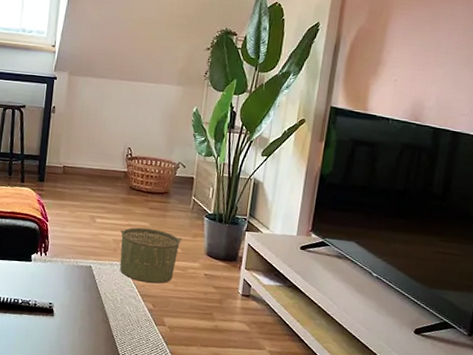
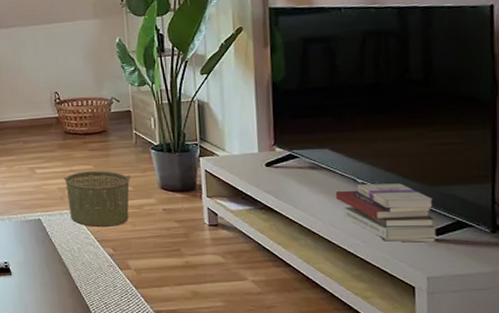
books: none [352,278,429,338] -> present [335,183,438,243]

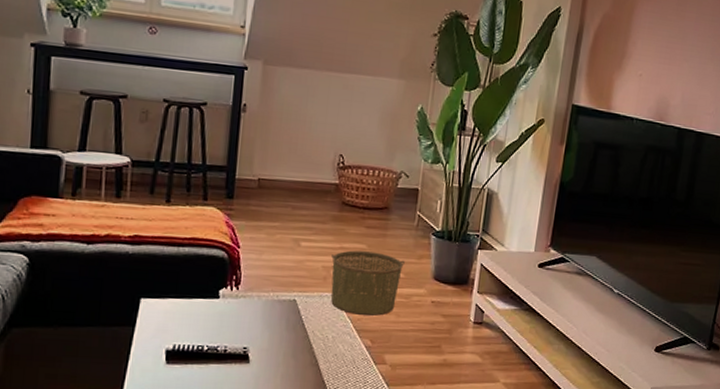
books: present [335,183,438,243] -> none [592,294,670,355]

